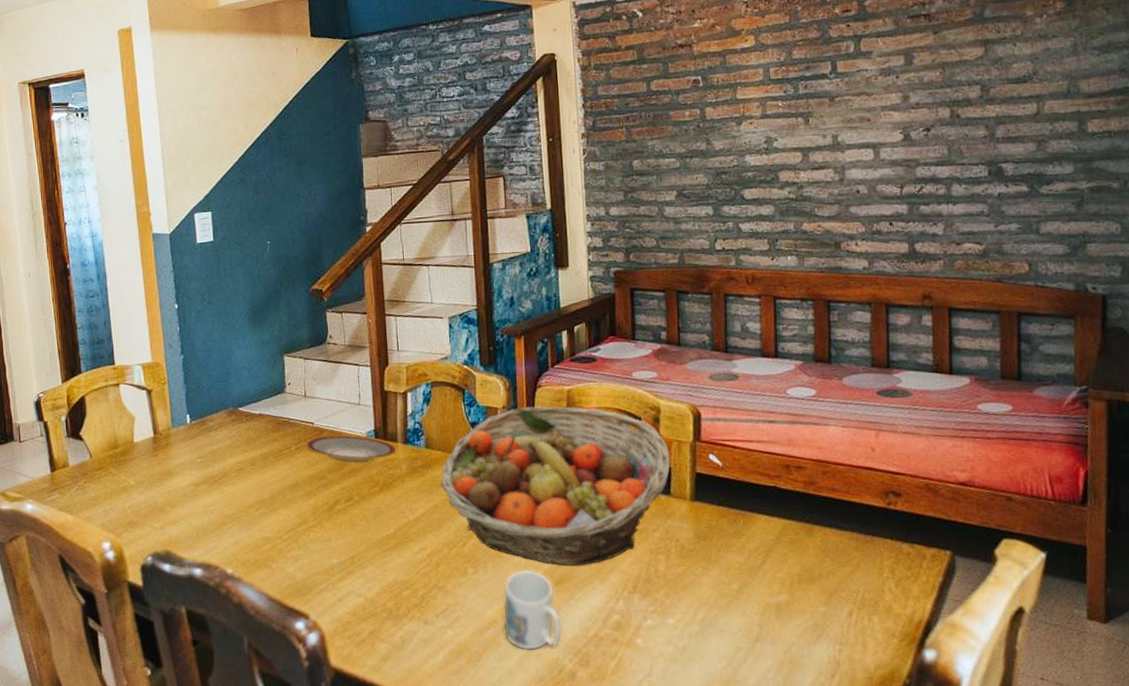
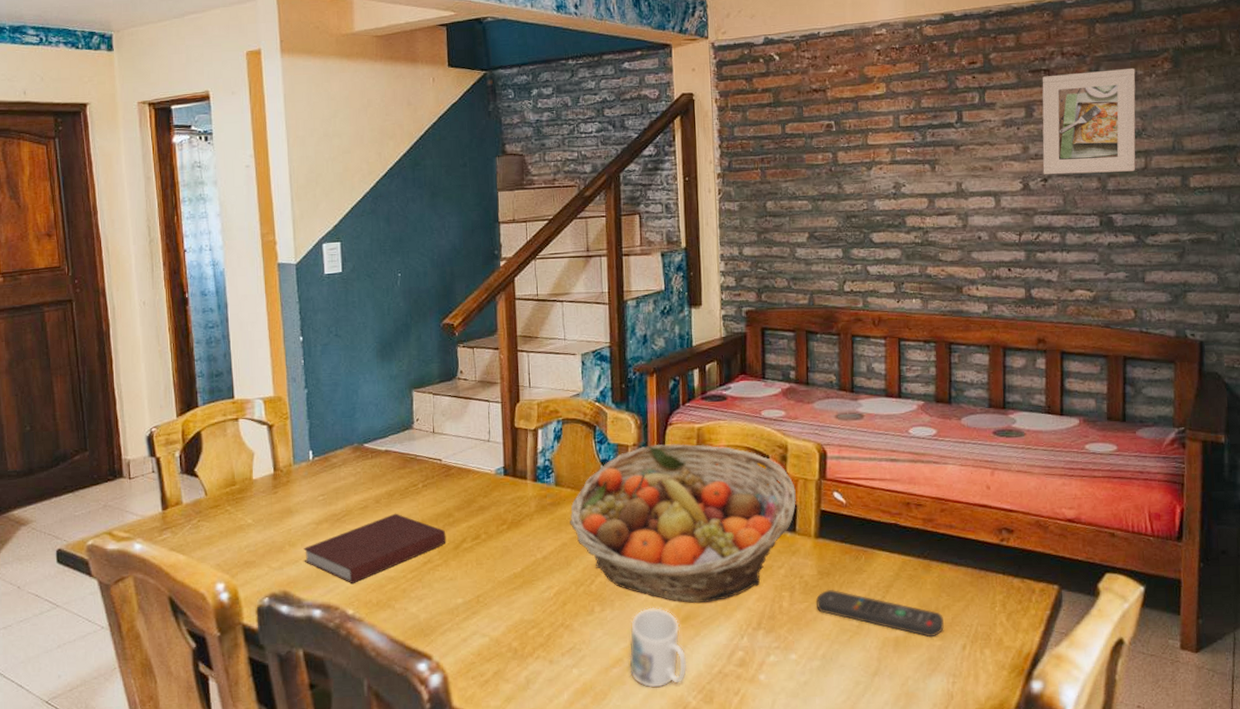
notebook: none [183,475,320,543] -> present [303,513,446,583]
plate: present [306,435,397,462] -> none [434,472,526,500]
remote control: none [693,553,828,604] -> present [816,589,944,638]
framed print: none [922,8,1027,125] -> present [1042,67,1136,175]

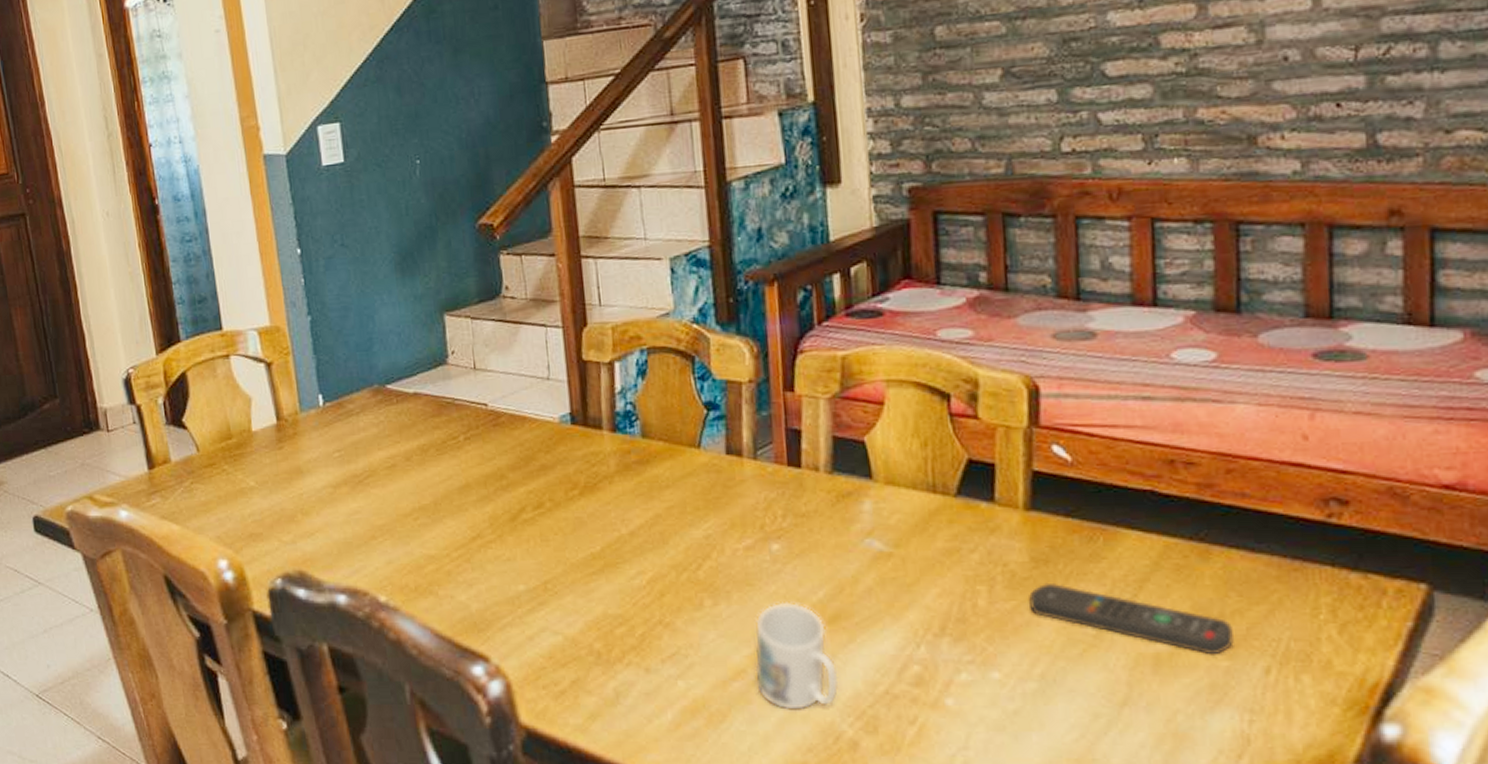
notebook: present [303,513,446,583] -> none [319,473,500,563]
fruit basket: present [570,443,797,603] -> none [664,378,995,597]

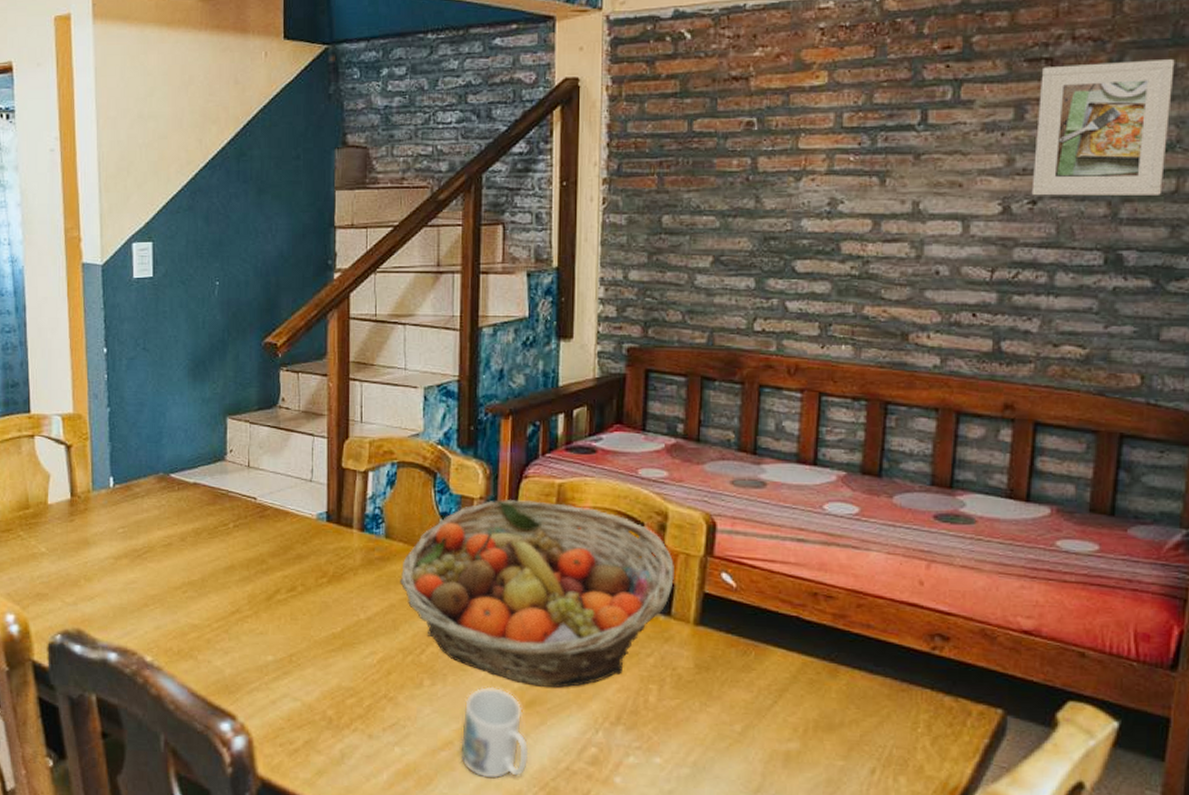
fruit basket: none [664,378,995,597] -> present [400,499,676,688]
remote control: present [1029,582,1234,655] -> none [691,686,849,756]

